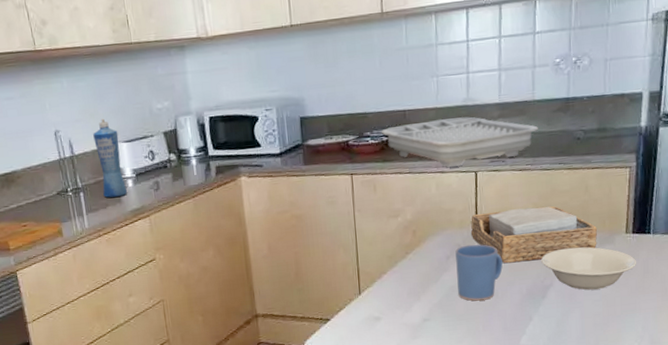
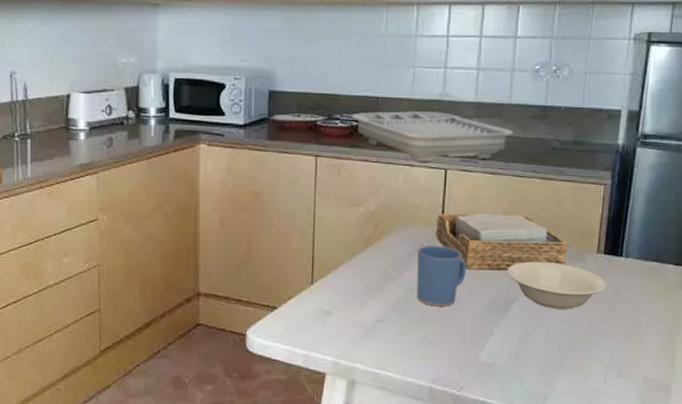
squeeze bottle: present [93,118,128,199] -> none [51,65,79,149]

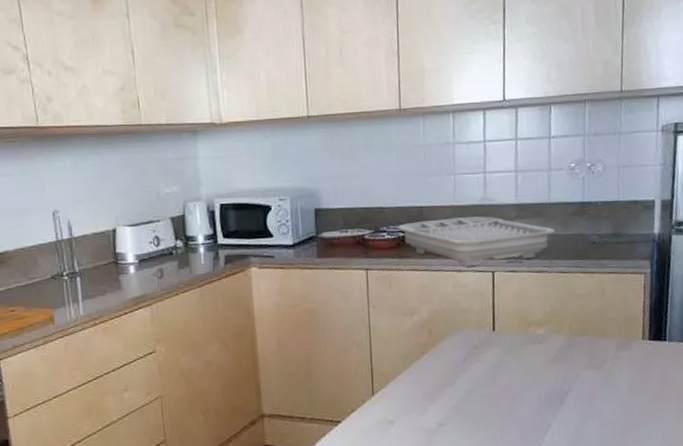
mug: present [417,245,466,307] -> none [472,346,520,406]
napkin holder: present [435,213,567,271] -> none [487,309,615,367]
bowl: present [507,261,607,309] -> none [559,352,654,398]

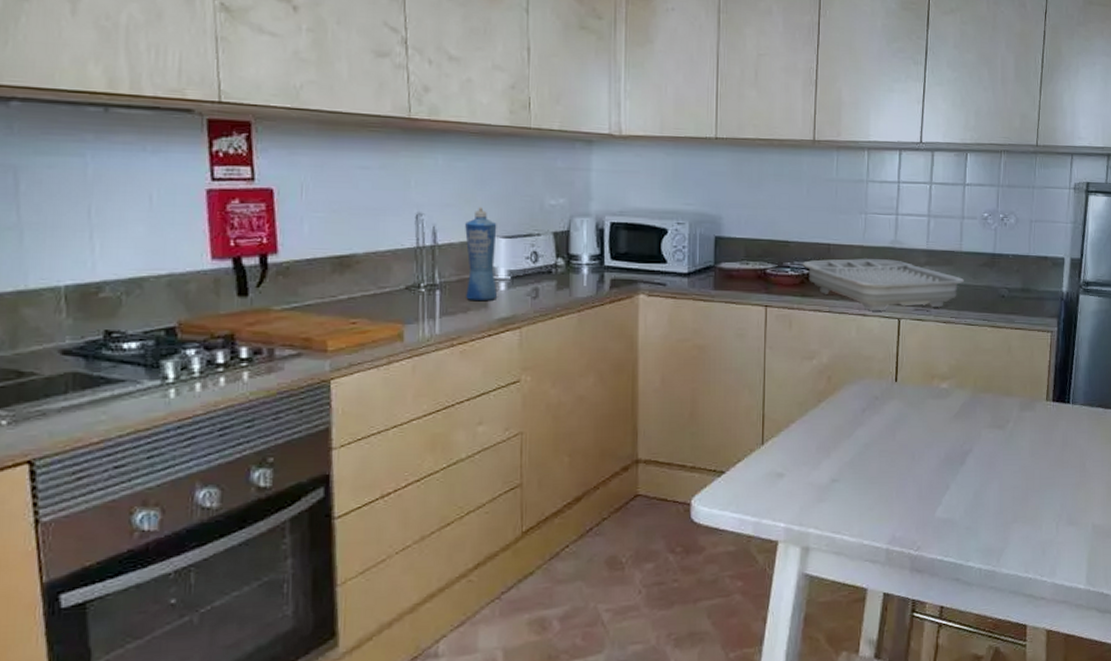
squeeze bottle: none [95,200,129,285] -> present [465,207,498,302]

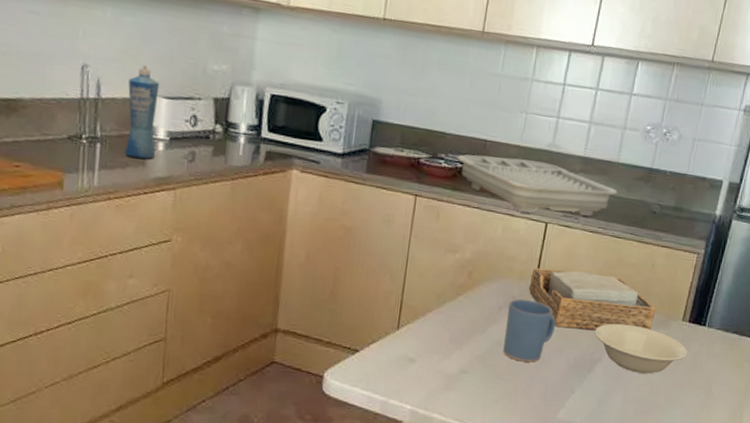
mug: none [872,398,921,463] -> present [503,298,556,363]
napkin holder: none [889,363,1018,423] -> present [528,268,656,331]
bowl: none [962,411,1057,460] -> present [595,323,688,374]

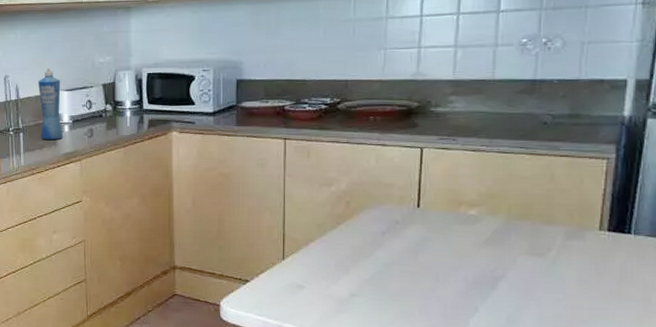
dish rack: present [456,154,617,216] -> none [320,91,497,140]
mug: present [503,298,556,363] -> none [392,222,446,283]
napkin holder: present [528,268,656,331] -> none [411,191,563,248]
bowl: present [595,323,688,374] -> none [493,238,613,288]

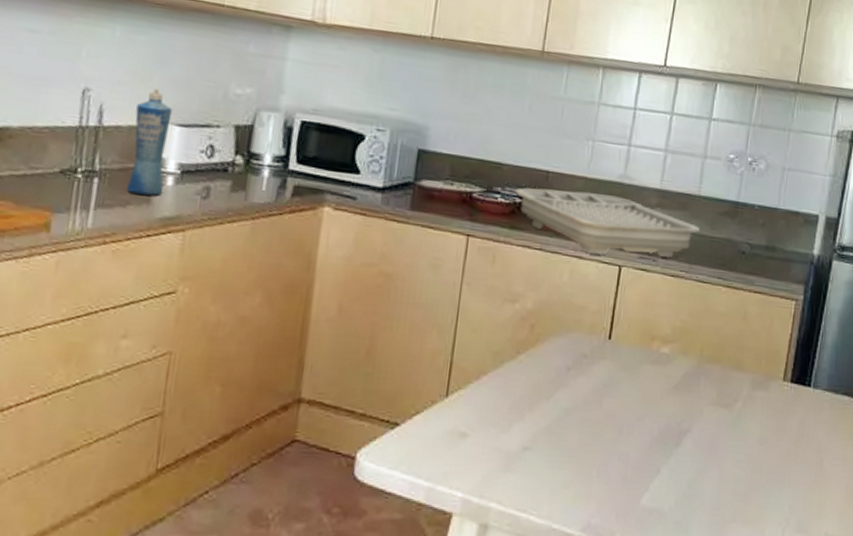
dish rack: none [320,91,497,140] -> present [515,187,700,258]

